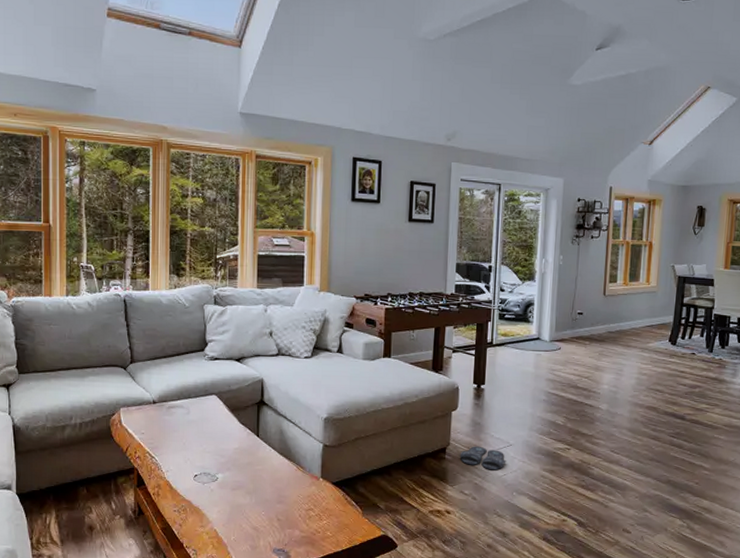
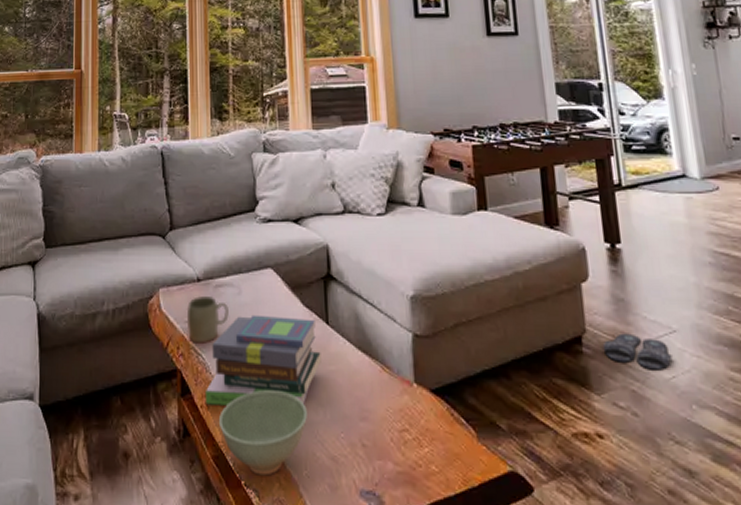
mug: none [143,415,179,449] -> present [186,296,229,344]
books: none [156,429,251,493] -> present [204,314,321,406]
bowl: none [167,483,238,540] -> present [218,390,308,476]

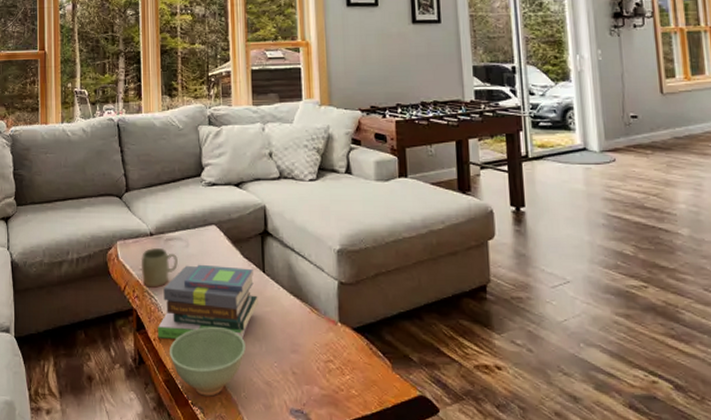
slippers: present [602,333,672,371] -> none [504,283,565,315]

